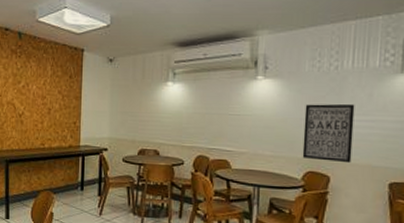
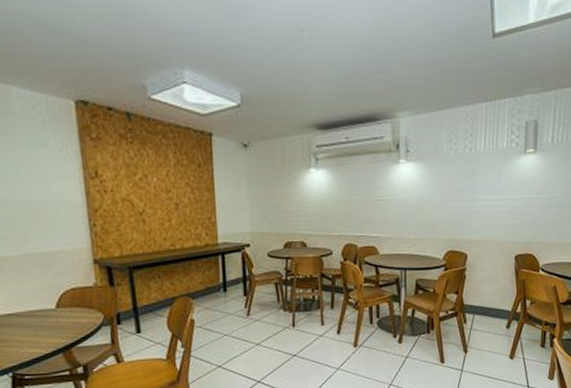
wall art: present [302,103,355,164] -> none [443,184,487,241]

